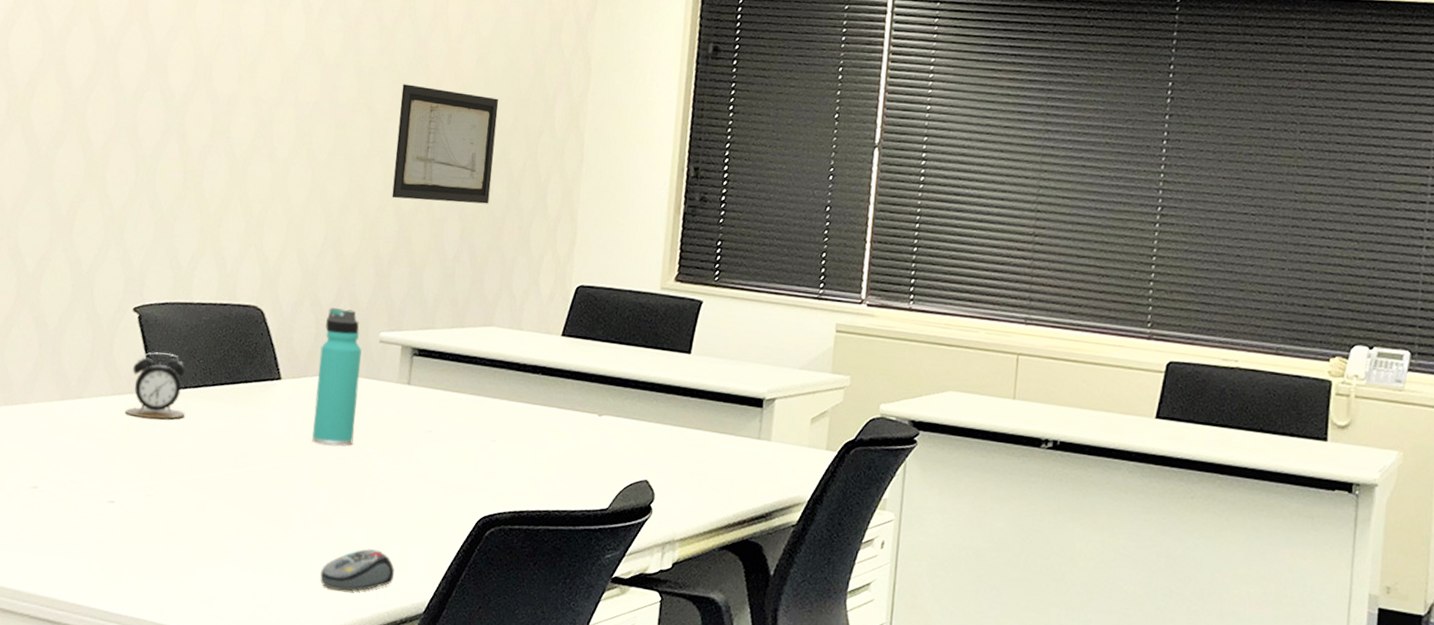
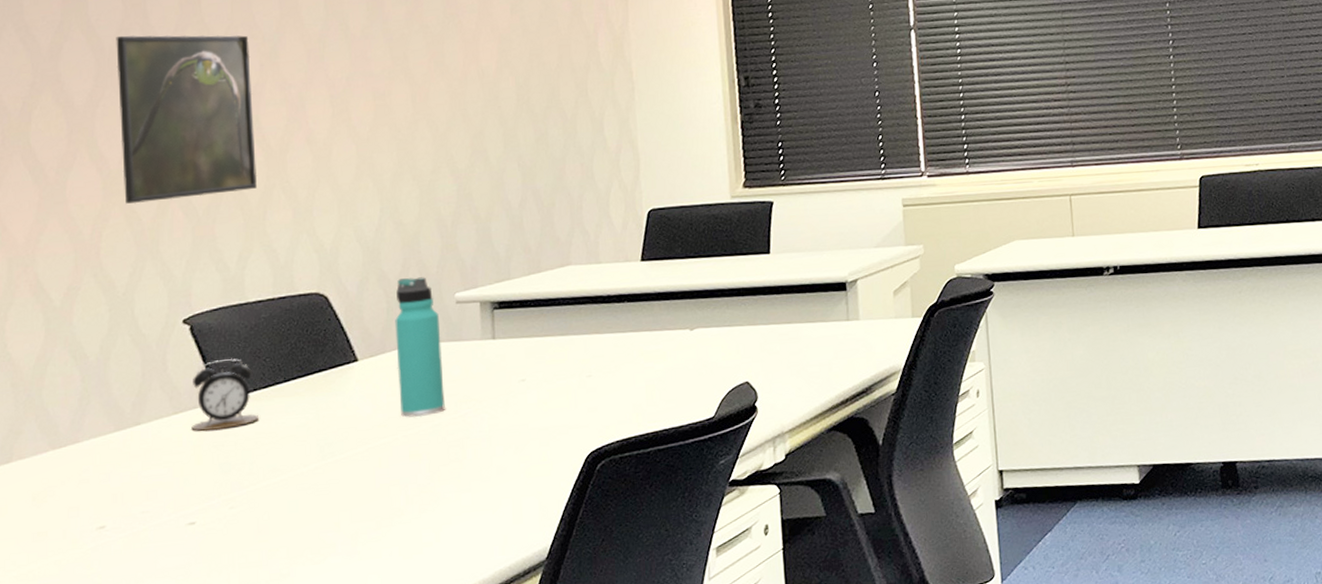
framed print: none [102,28,233,196] -> present [116,35,257,204]
computer mouse: present [319,549,395,591] -> none [431,508,511,558]
wall art: present [392,84,499,204] -> none [438,43,546,159]

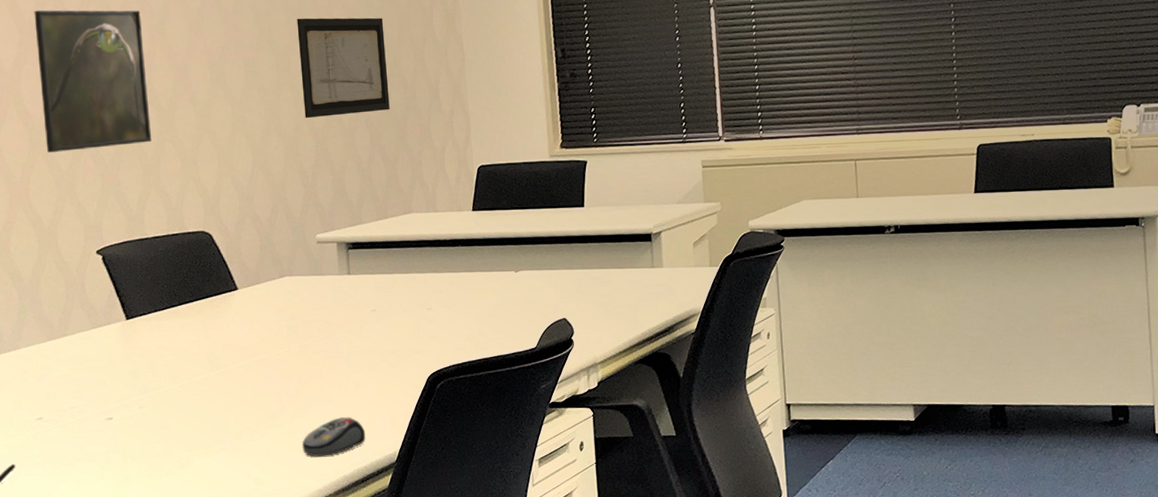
alarm clock: present [191,359,260,432] -> none [106,284,160,344]
thermos bottle: present [395,277,445,418] -> none [267,220,310,339]
computer mouse: none [431,508,511,558] -> present [301,417,366,457]
wall art: none [438,43,546,159] -> present [297,17,390,119]

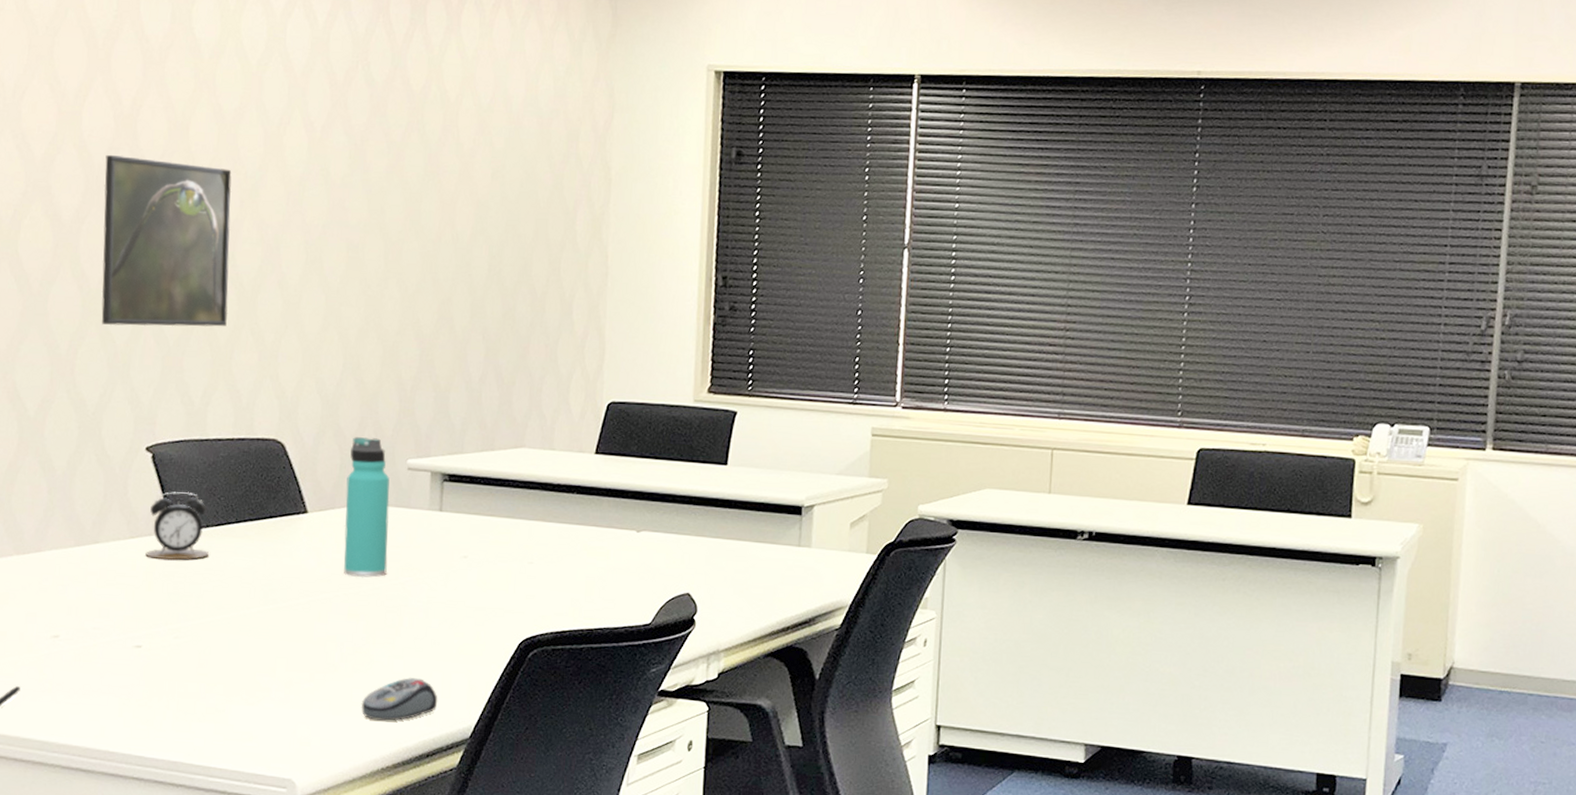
alarm clock: none [106,284,160,344] -> present [145,492,210,561]
thermos bottle: none [267,220,310,339] -> present [344,437,390,578]
wall art: present [297,17,390,119] -> none [411,202,517,323]

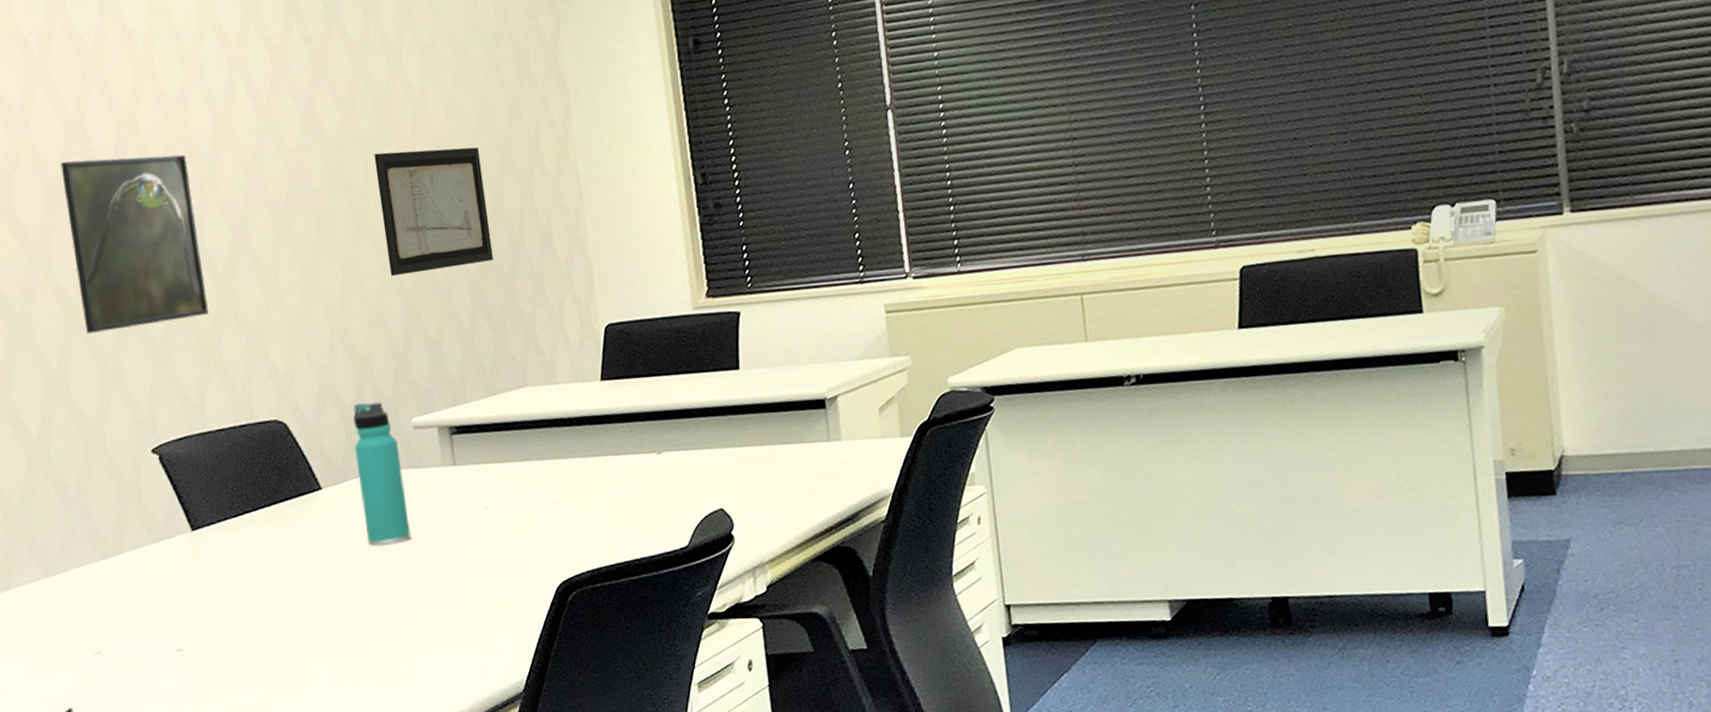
alarm clock: present [145,492,210,561] -> none [166,488,233,560]
computer mouse: present [360,678,438,721] -> none [408,639,486,688]
wall art: none [411,202,517,323] -> present [374,147,494,277]

